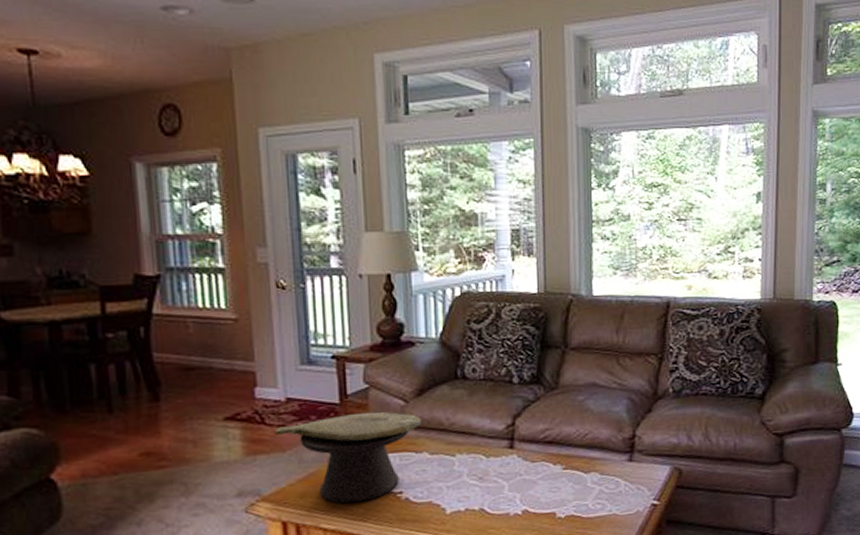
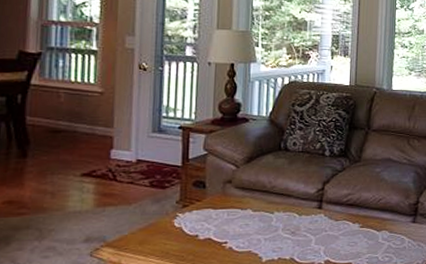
decorative bowl: present [274,411,422,504] -> none [123,174,249,251]

